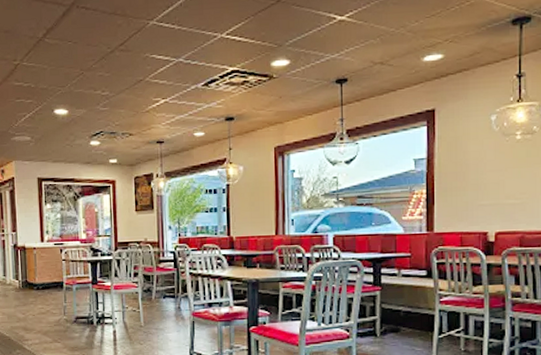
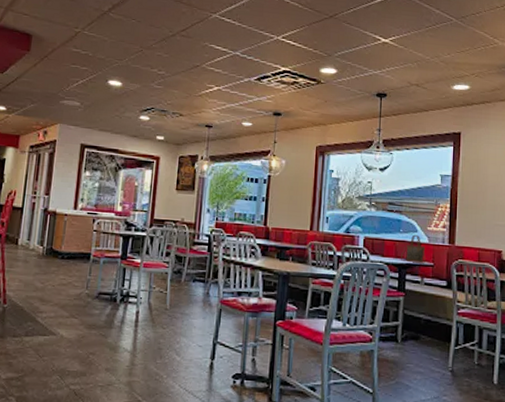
handbag: none [375,226,402,256] -> present [401,234,426,264]

